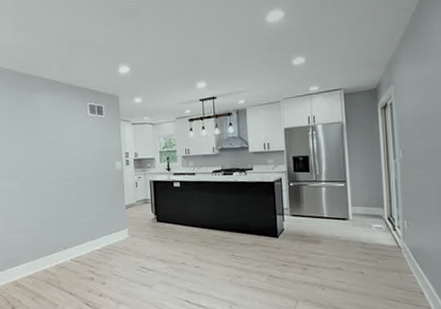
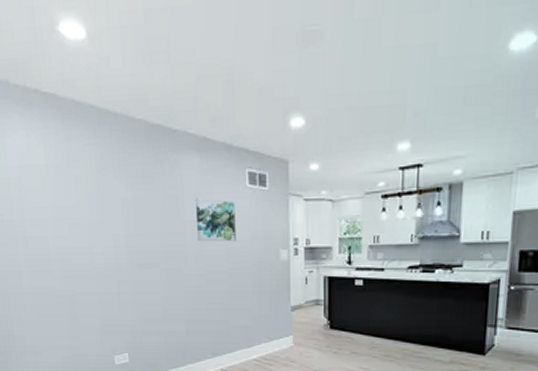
wall art: none [49,124,81,157] -> present [195,198,236,242]

